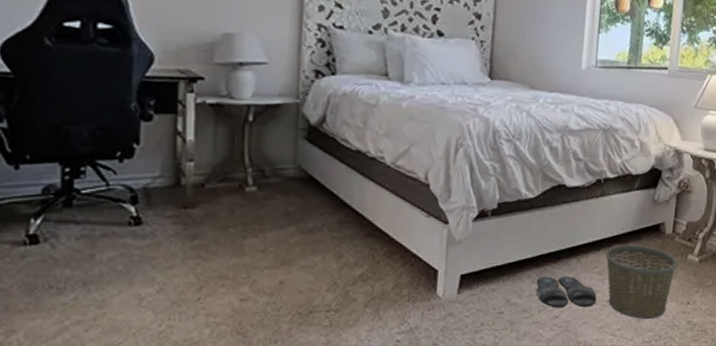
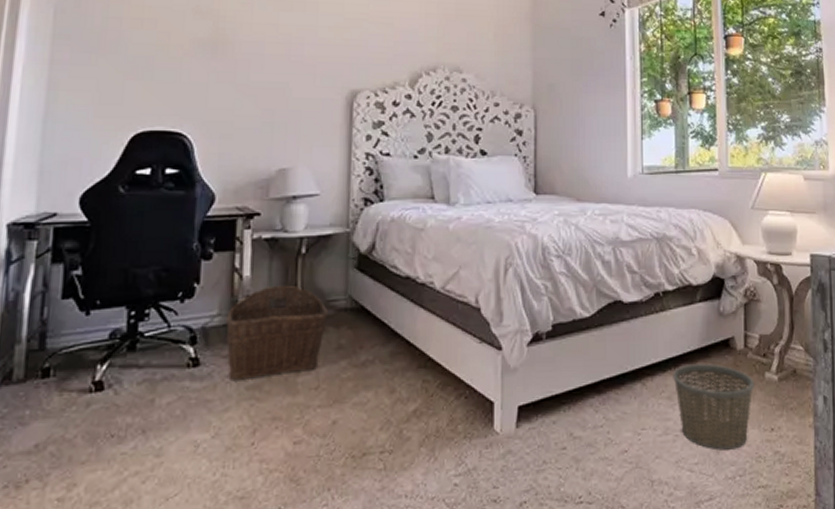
wicker basket: none [169,150,276,239] -> present [226,285,328,380]
slippers: present [535,276,597,308] -> none [599,403,668,441]

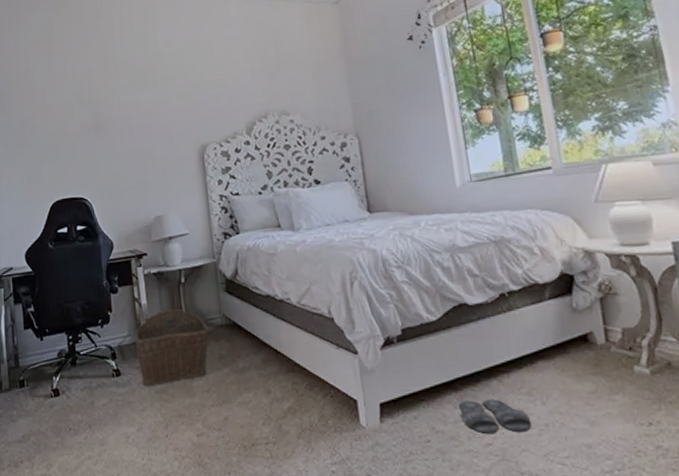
slippers: none [599,403,668,441] -> present [459,399,532,435]
basket: present [673,364,755,450] -> none [529,359,624,444]

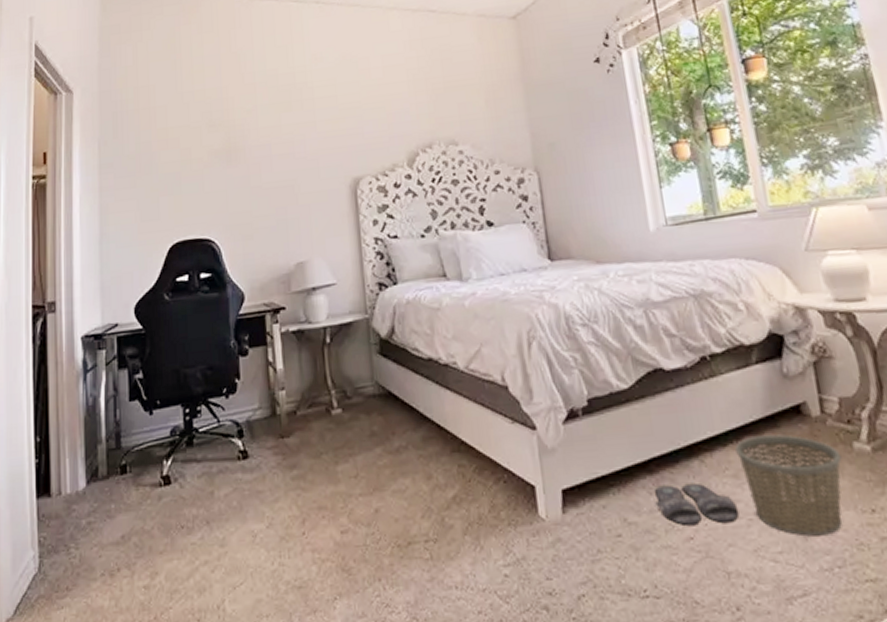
wicker basket: present [134,308,209,386] -> none [266,374,358,471]
basket: none [529,359,624,444] -> present [735,434,842,536]

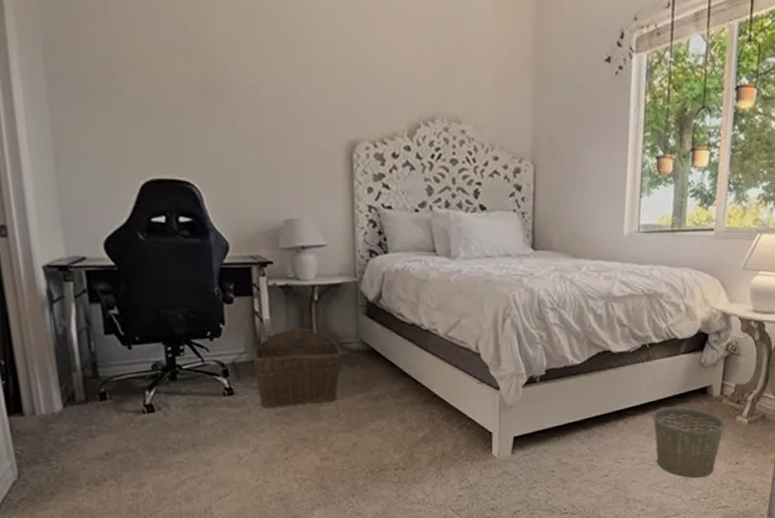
wicker basket: none [266,374,358,471] -> present [252,328,342,407]
slippers: present [655,482,739,526] -> none [585,437,645,467]

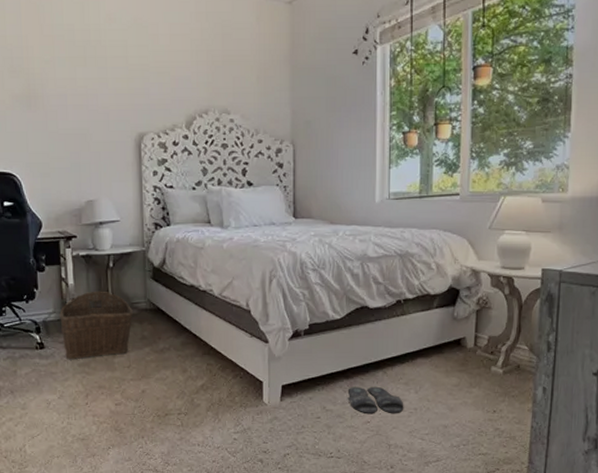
slippers: none [585,437,645,467] -> present [347,386,404,414]
basket: present [652,407,726,478] -> none [410,358,482,425]

